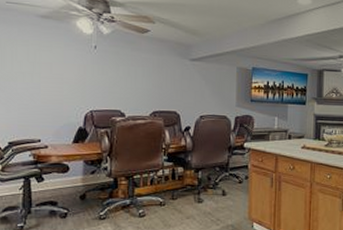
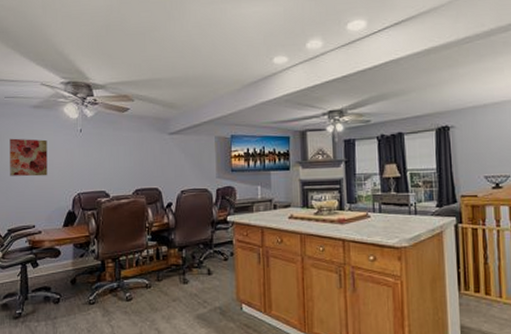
wall art: none [12,47,57,90] -> present [10,138,48,177]

